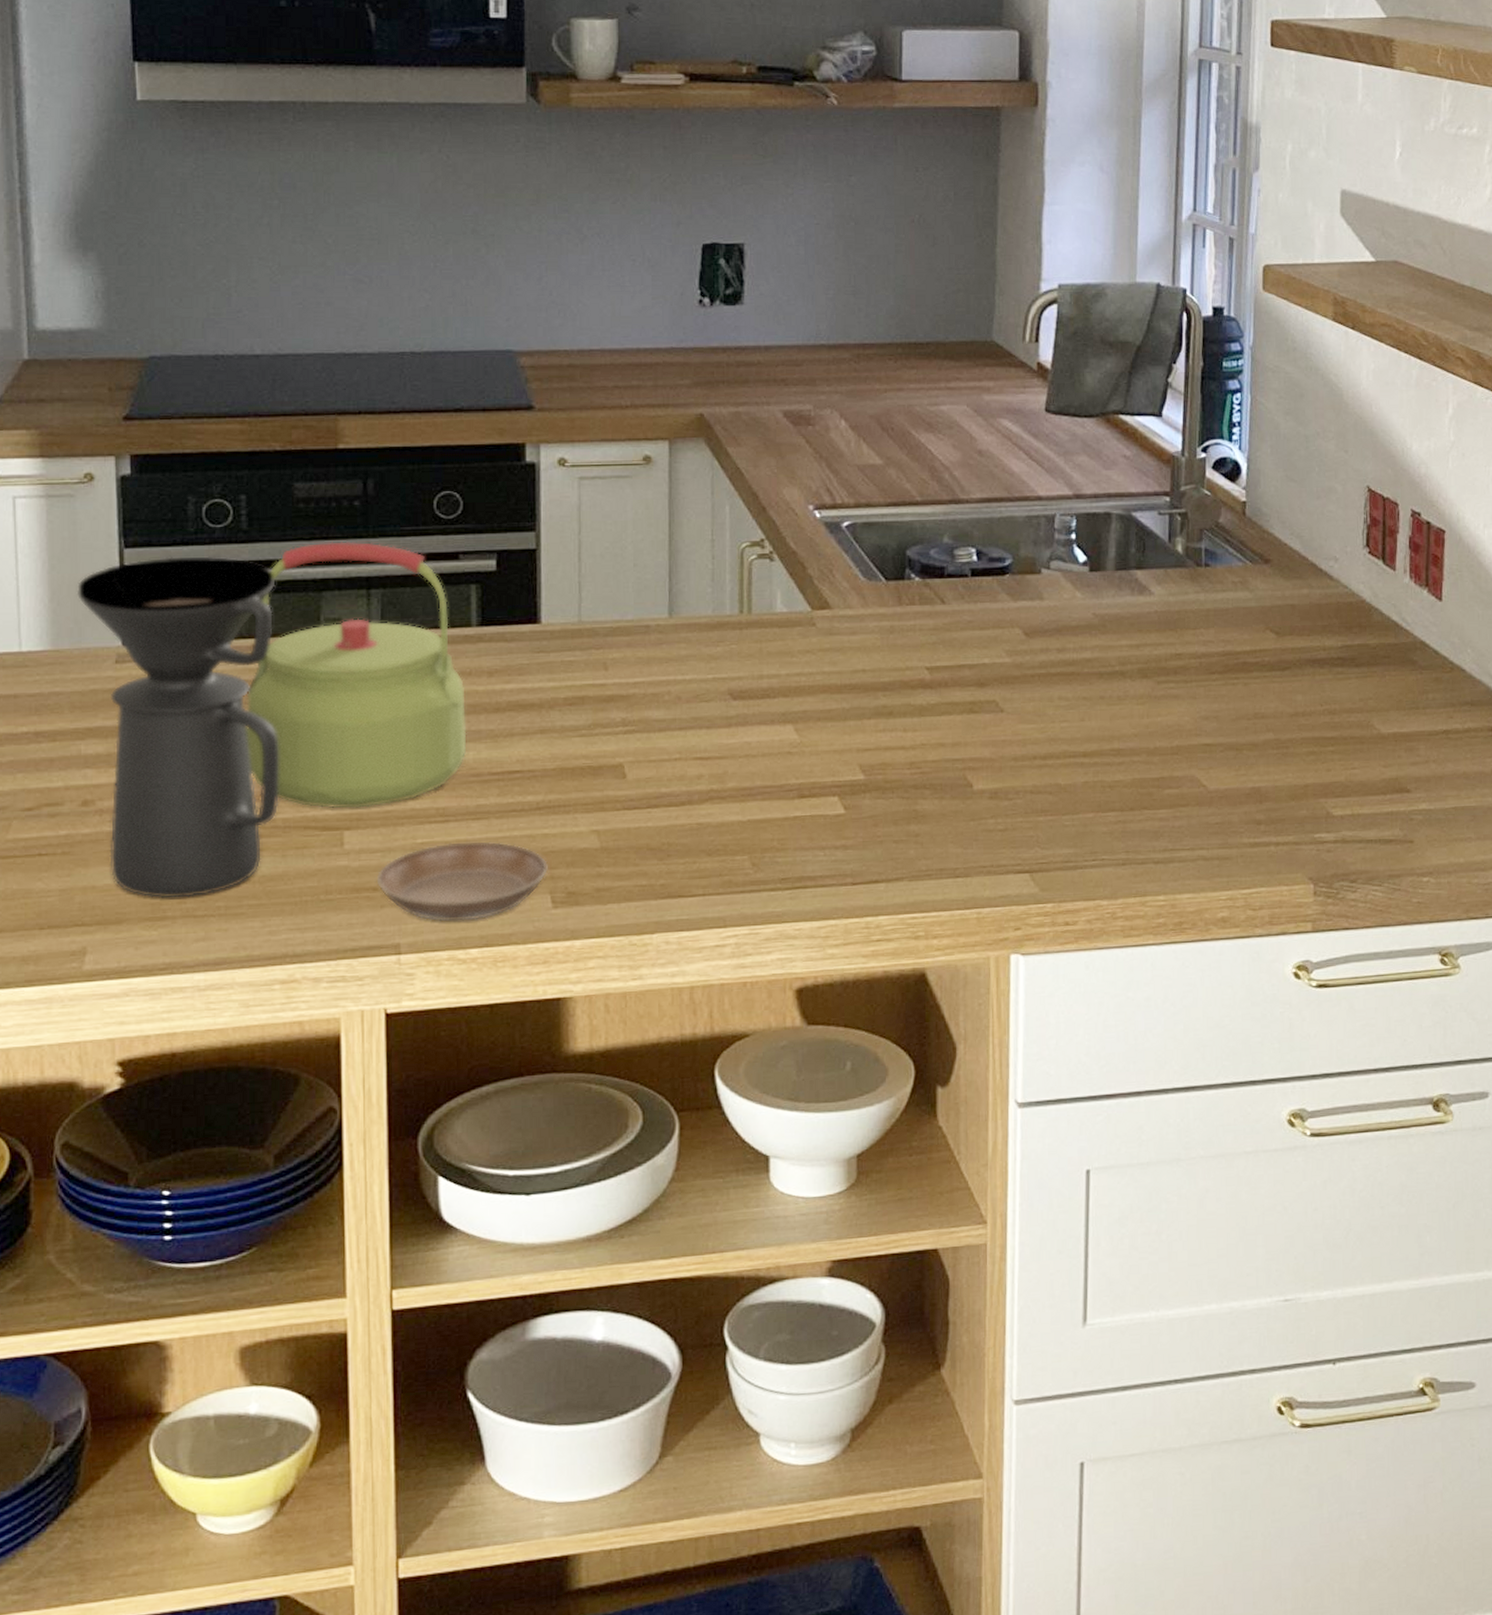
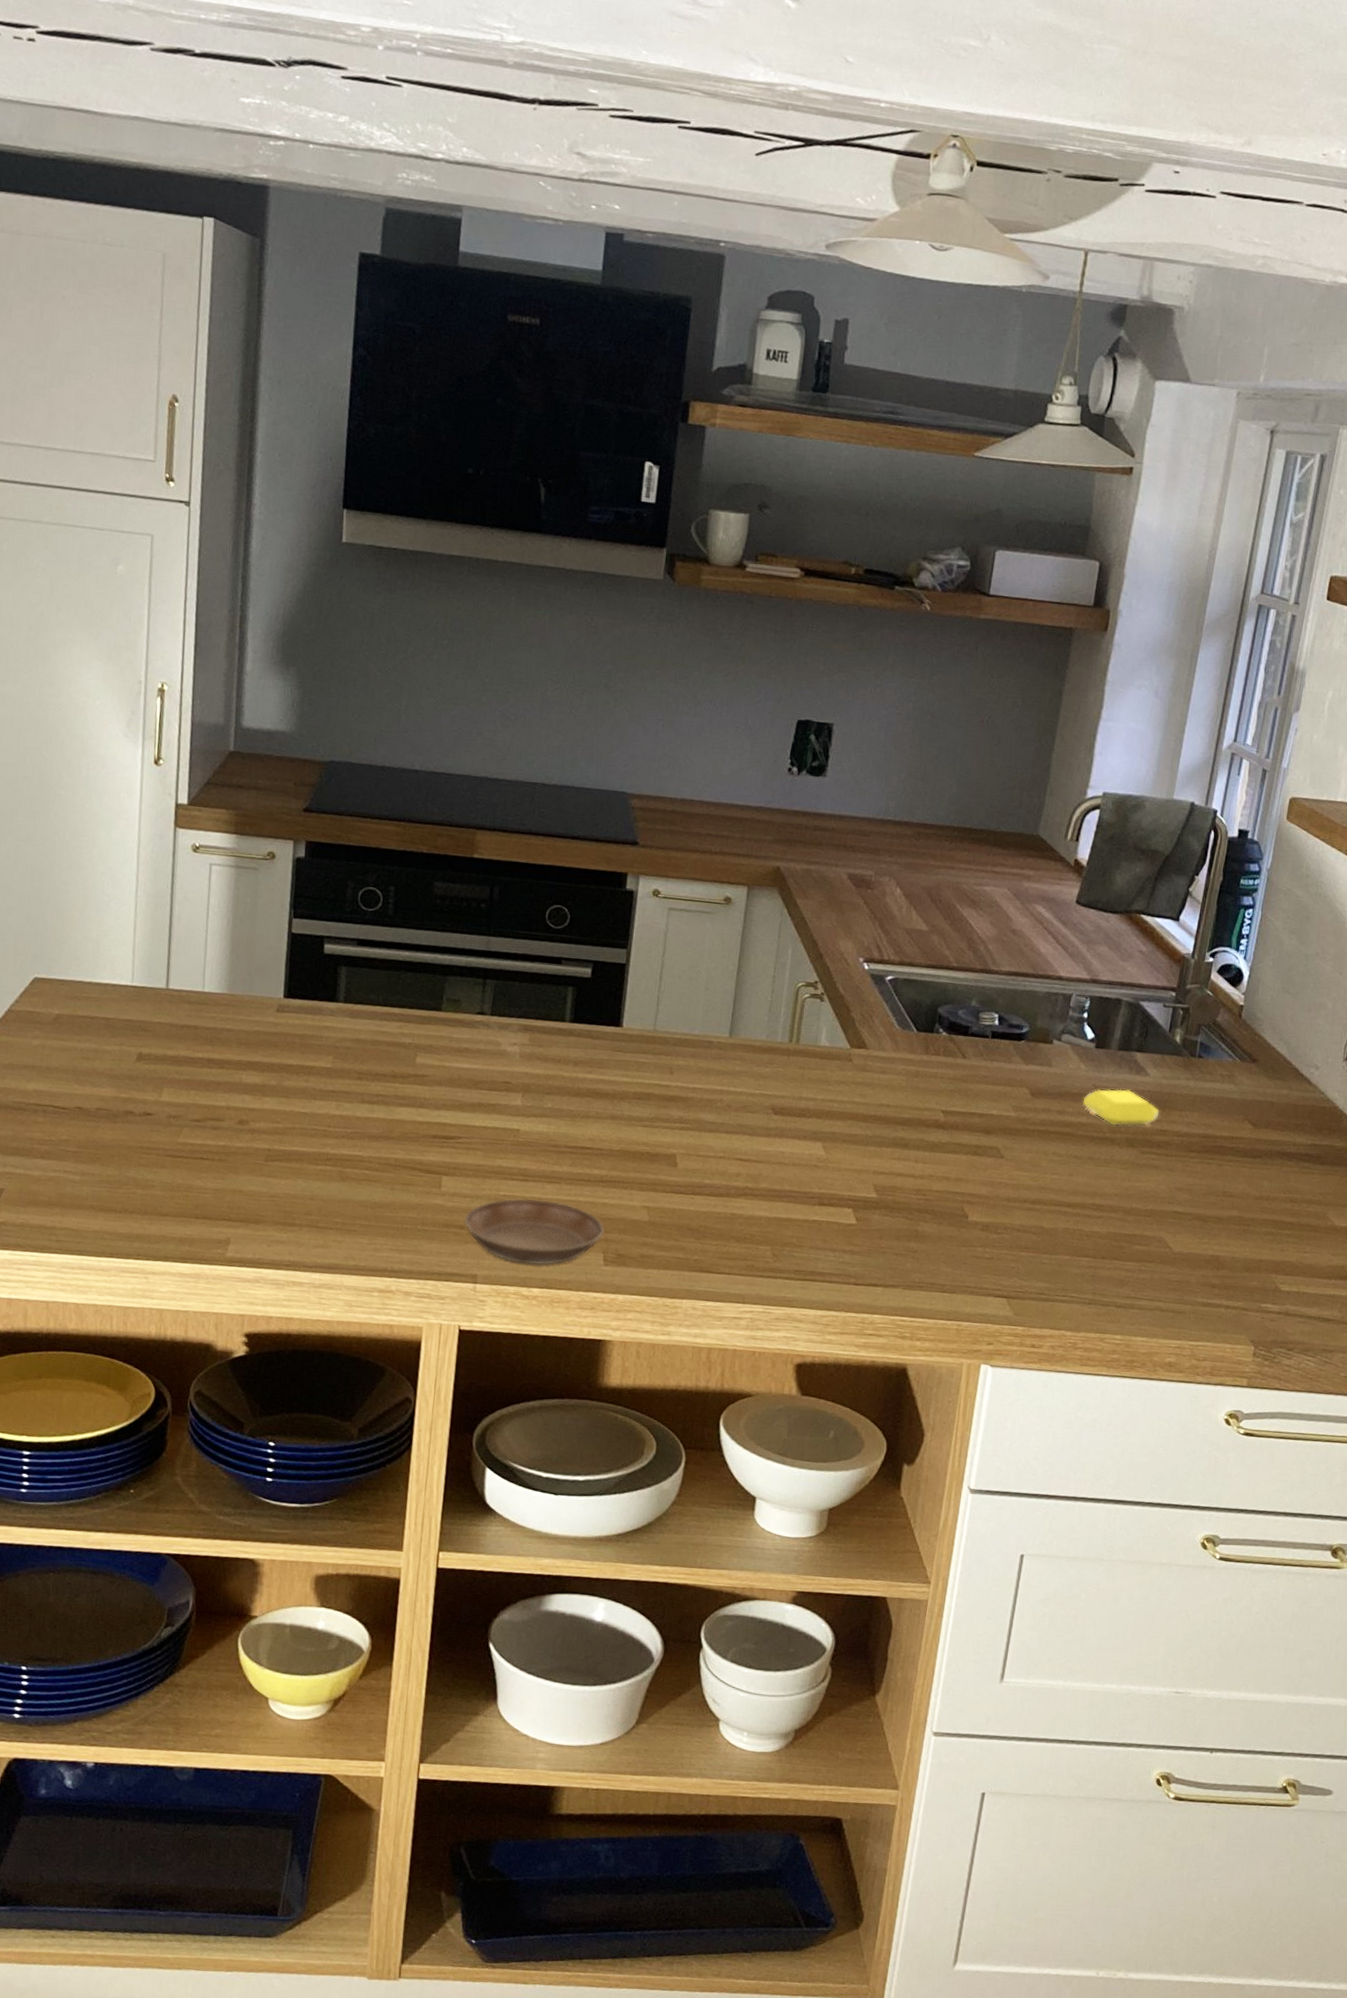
coffee maker: present [76,556,280,899] -> none [251,929,410,1211]
kettle: present [246,541,467,809] -> none [373,934,554,1160]
soap bar: none [1083,614,1171,657] -> present [1082,1089,1160,1126]

